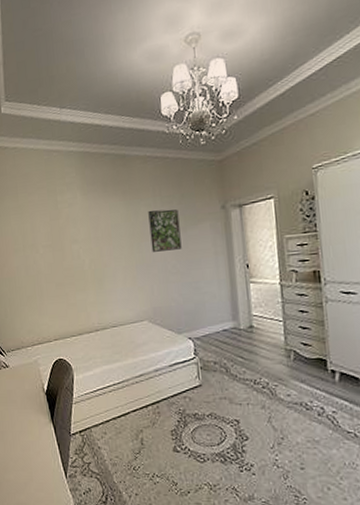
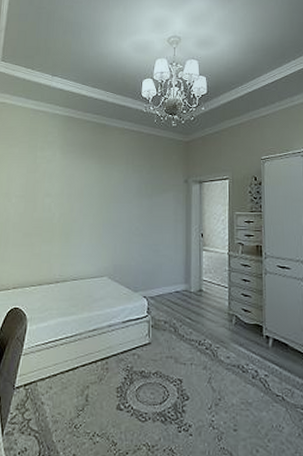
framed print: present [148,209,182,252] -> none [119,176,147,214]

